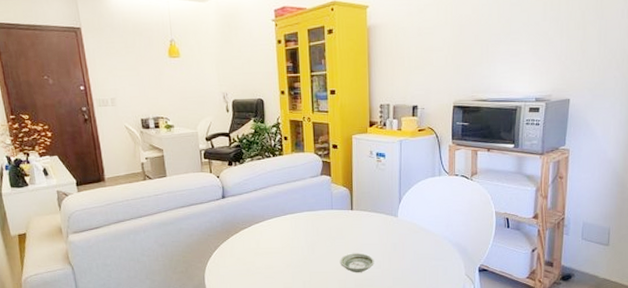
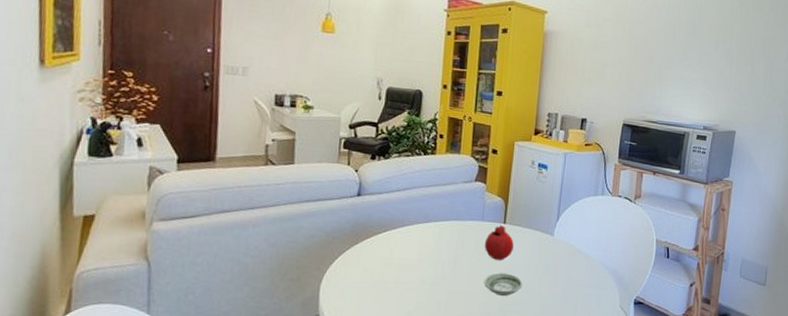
fruit: none [336,211,362,243] -> present [484,224,514,261]

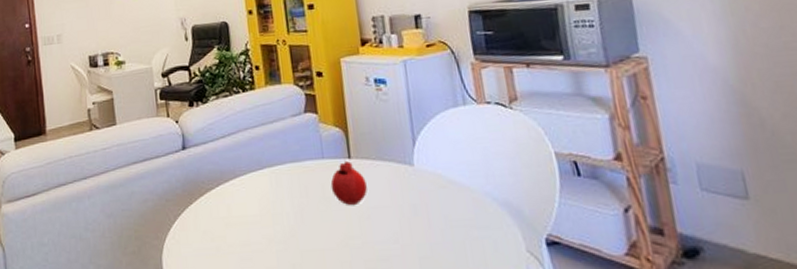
saucer: present [483,272,523,296] -> none [339,220,389,250]

